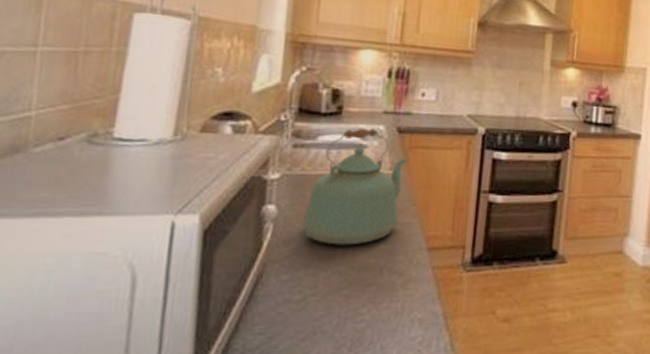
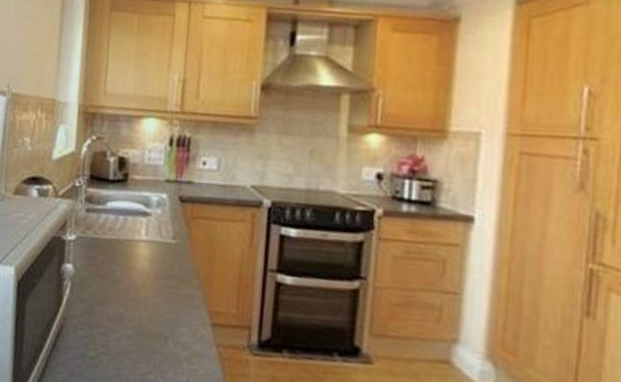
kettle: present [301,128,406,246] -> none [93,196,188,311]

